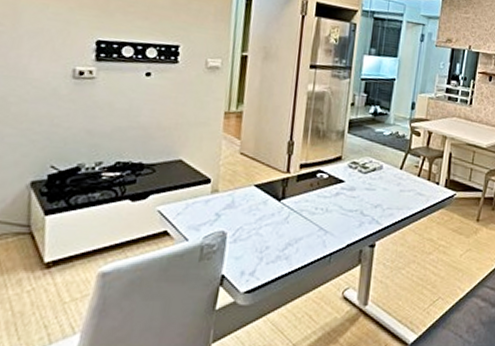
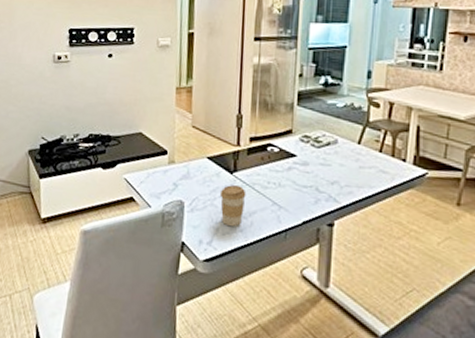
coffee cup: none [265,211,294,255] -> present [219,184,247,227]

